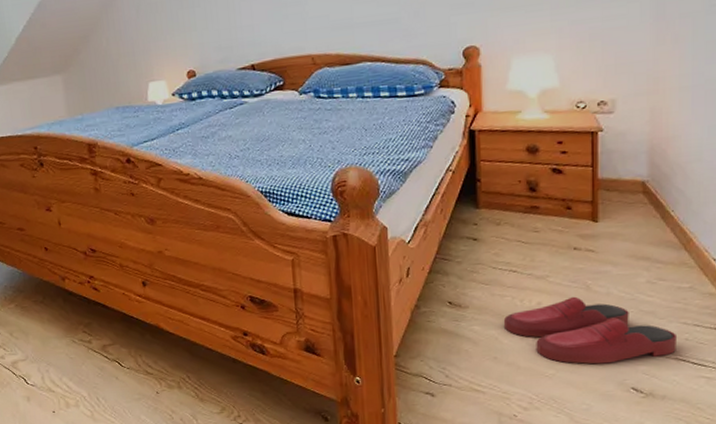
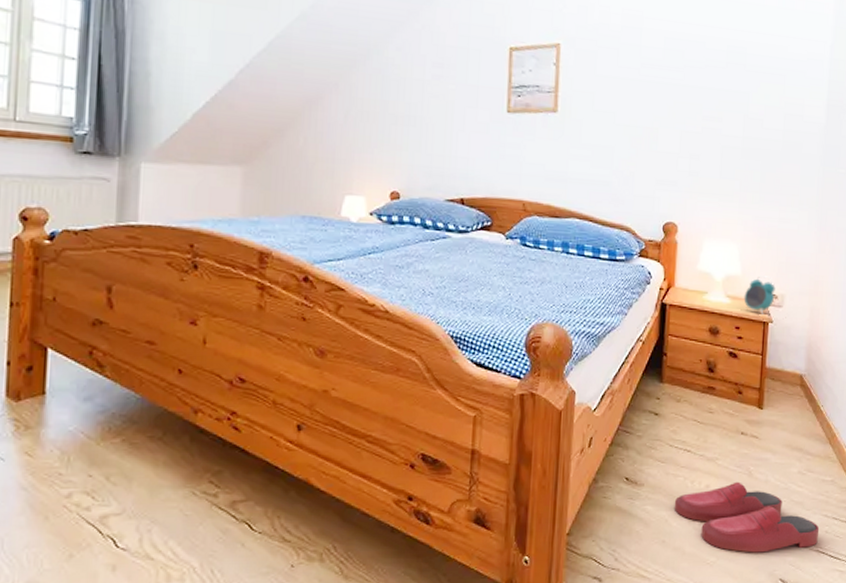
alarm clock: none [565,82,604,126] -> present [743,275,776,316]

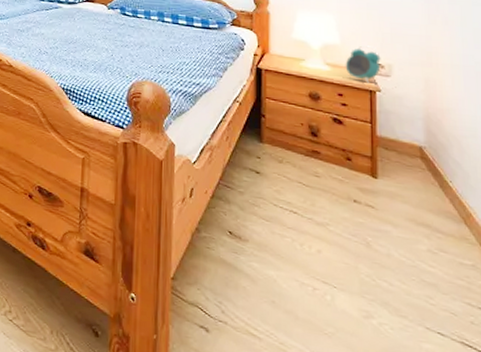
slippers: present [674,481,820,553] -> none [282,251,463,337]

